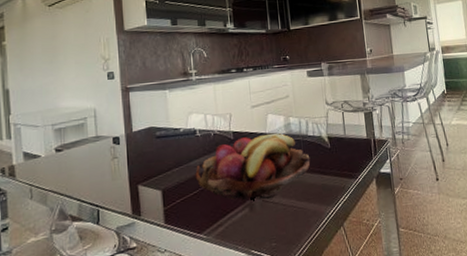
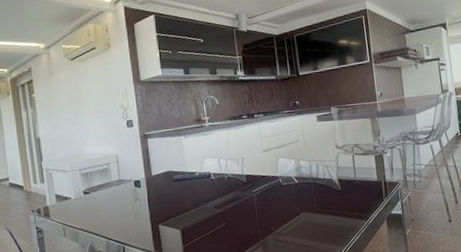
fruit basket: present [195,133,311,201] -> none [211,176,321,240]

